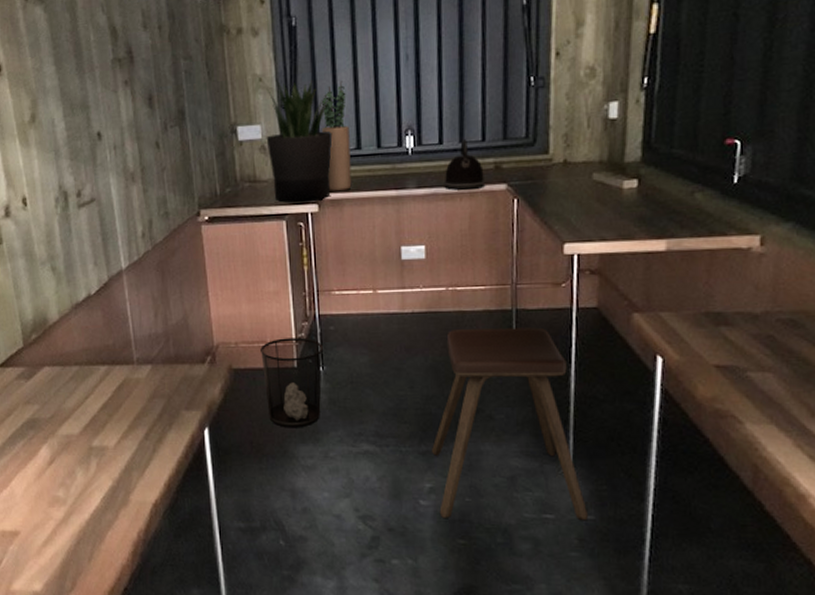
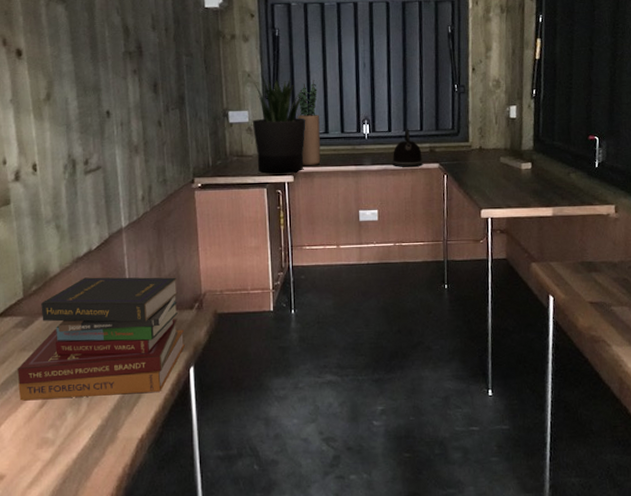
books: none [22,325,198,457] -> present [16,277,185,401]
waste bin: present [260,337,324,428] -> none [242,285,296,364]
music stool: present [431,327,588,521] -> none [382,274,504,435]

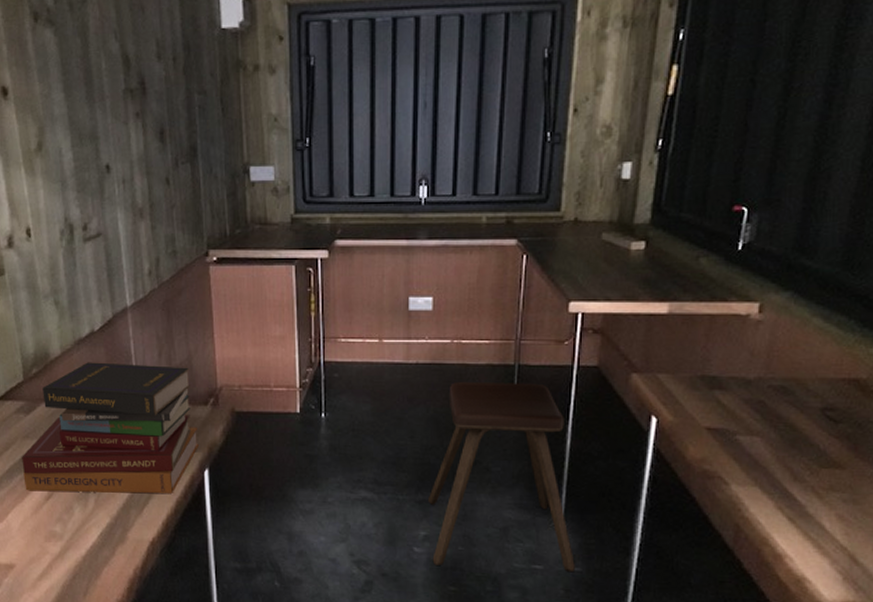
planter: present [252,72,306,175] -> none [278,115,346,248]
vase: present [297,80,321,166] -> none [335,125,363,239]
music stool: none [382,274,504,435] -> present [427,382,575,573]
kettle: present [392,128,422,167] -> none [455,191,495,243]

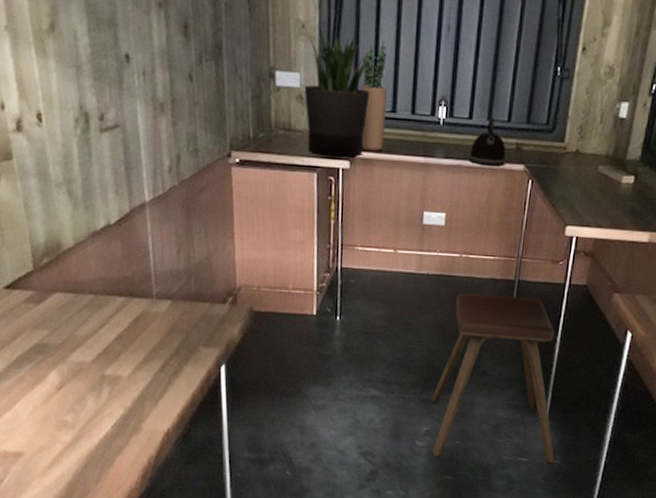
books: present [21,362,199,494] -> none [30,255,216,387]
planter: none [278,115,346,248] -> present [304,23,370,158]
vase: none [335,125,363,239] -> present [359,41,387,152]
kettle: none [455,191,495,243] -> present [469,116,506,166]

